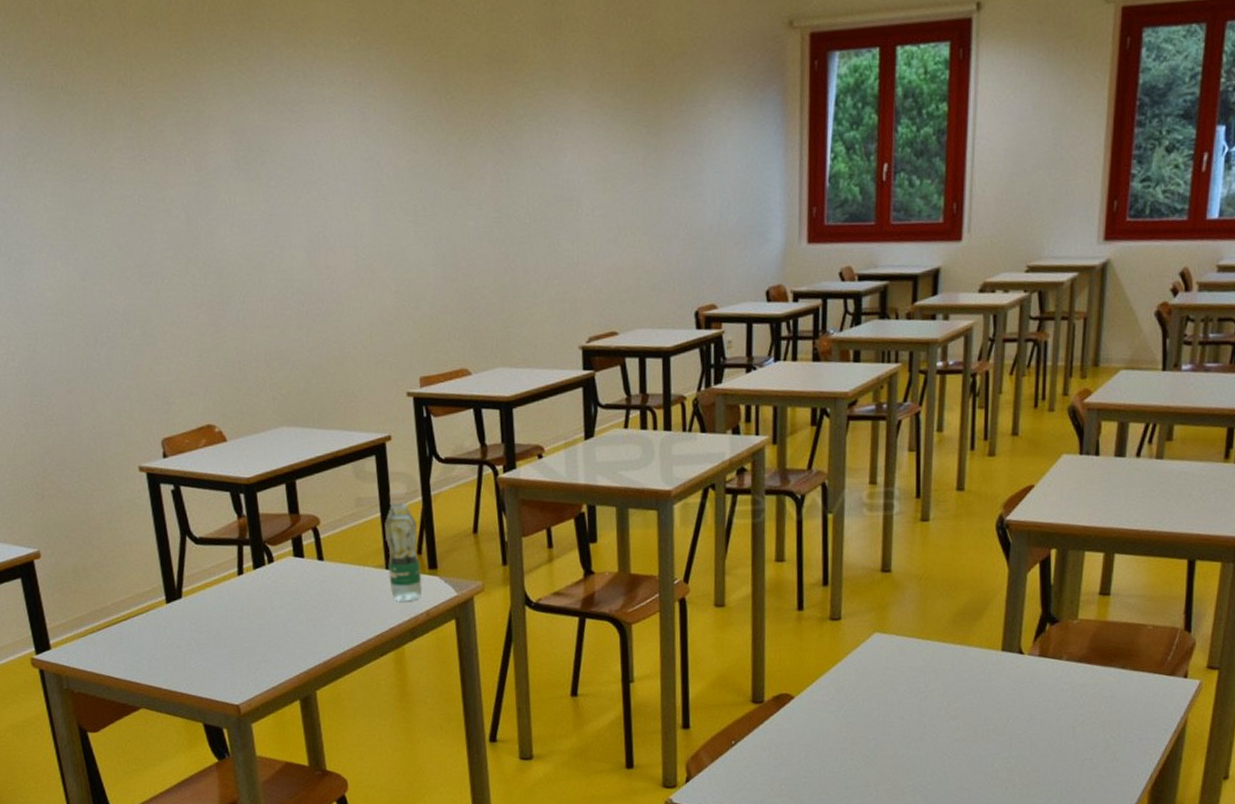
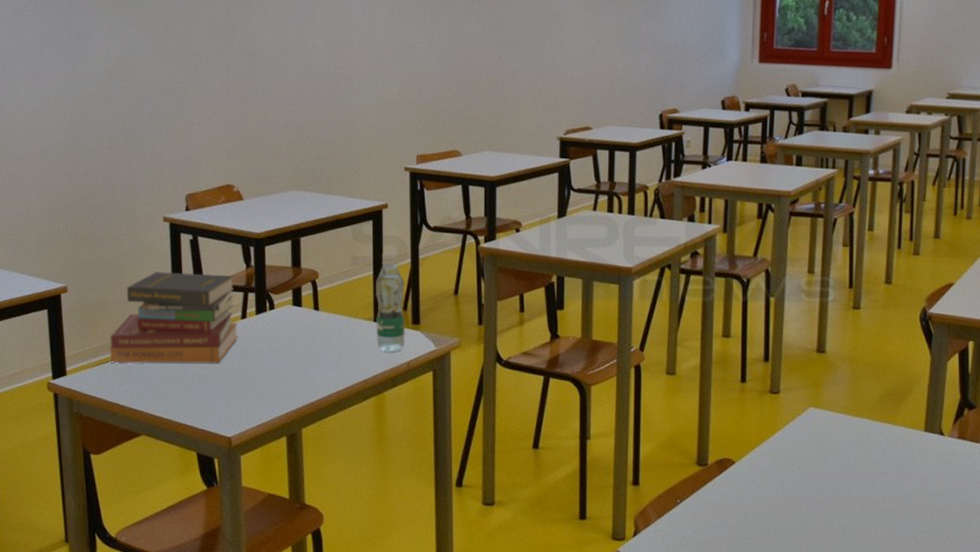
books: none [94,527,237,633] -> present [110,272,239,364]

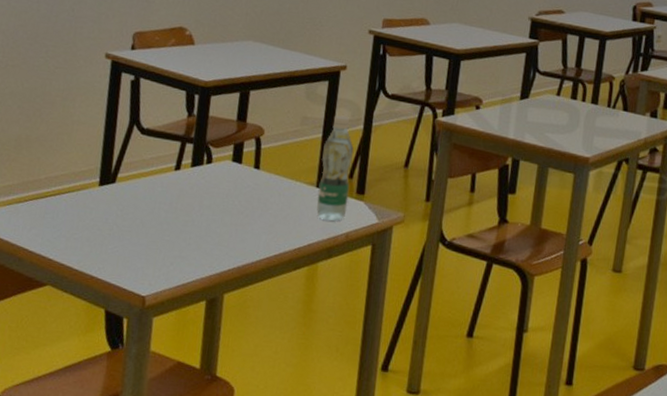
books: present [110,272,239,364] -> none [24,110,172,215]

